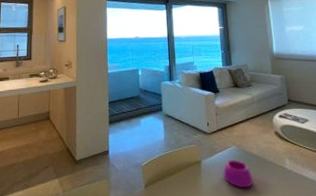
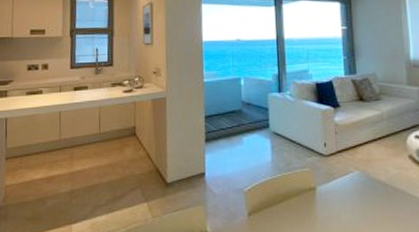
bowl: present [223,159,254,188] -> none [343,186,380,221]

